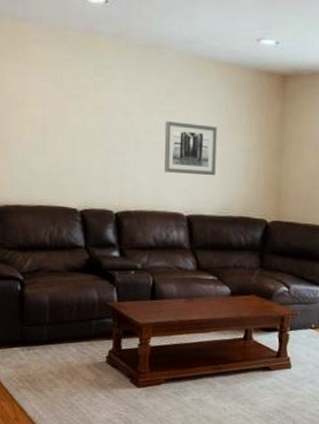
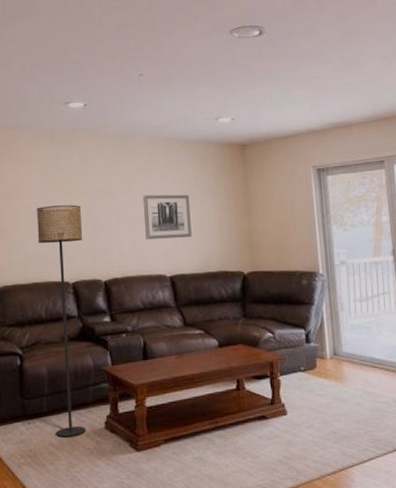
floor lamp: none [44,120,95,367] -> present [37,204,86,438]

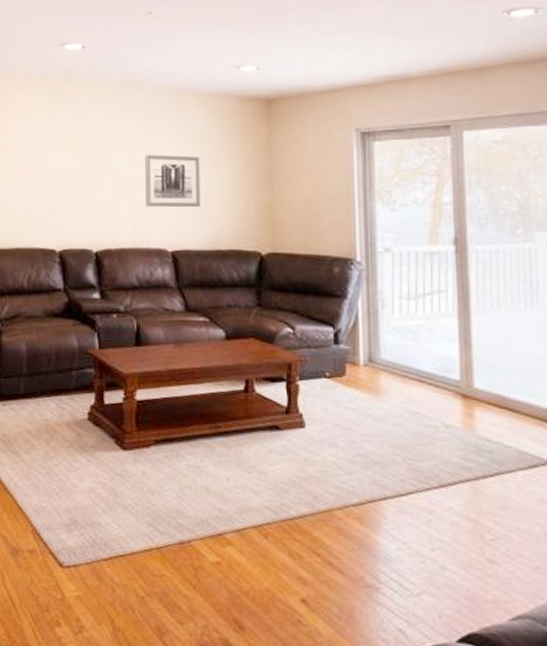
floor lamp: present [37,204,86,438] -> none [23,162,74,425]

